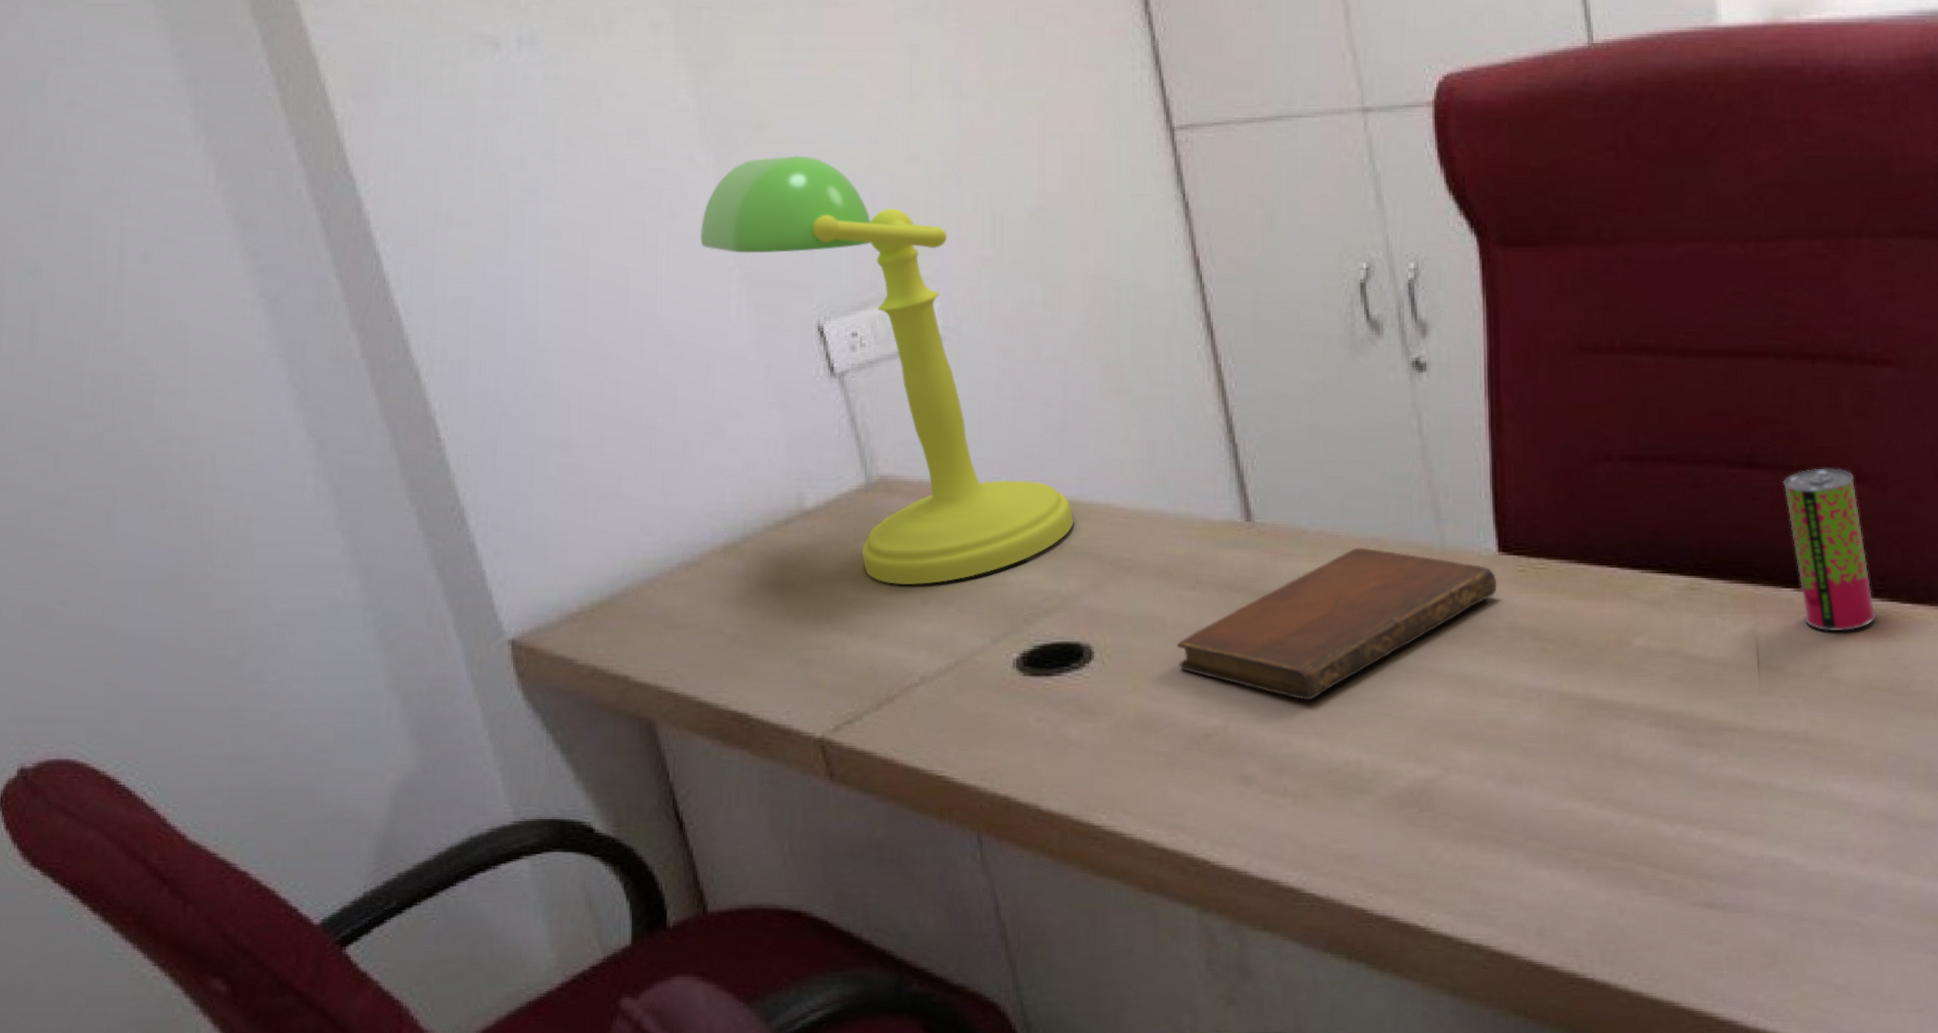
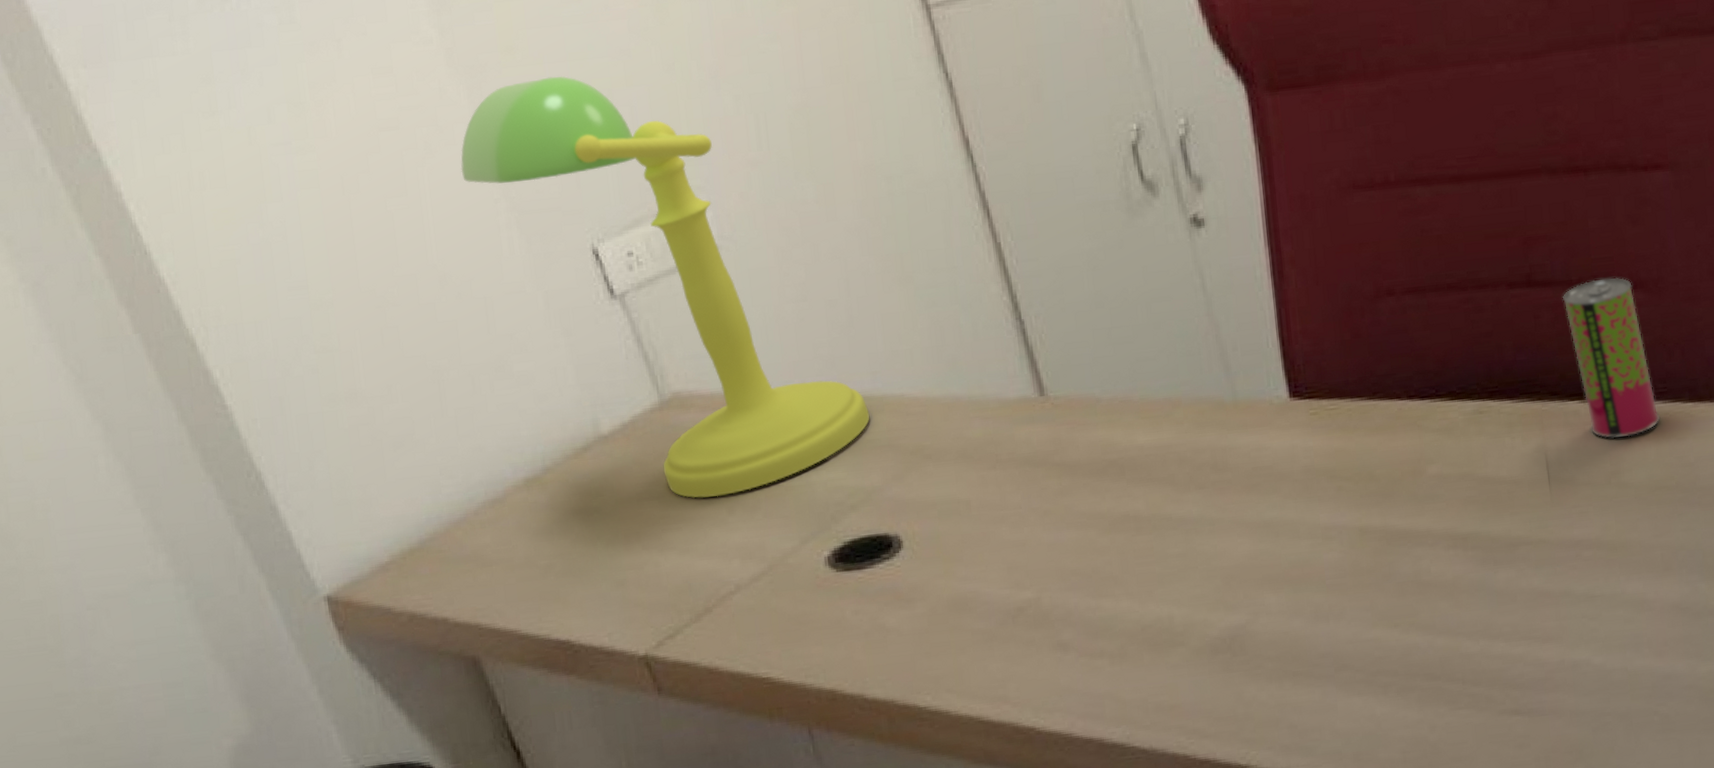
notebook: present [1176,547,1497,701] -> none [983,408,1291,564]

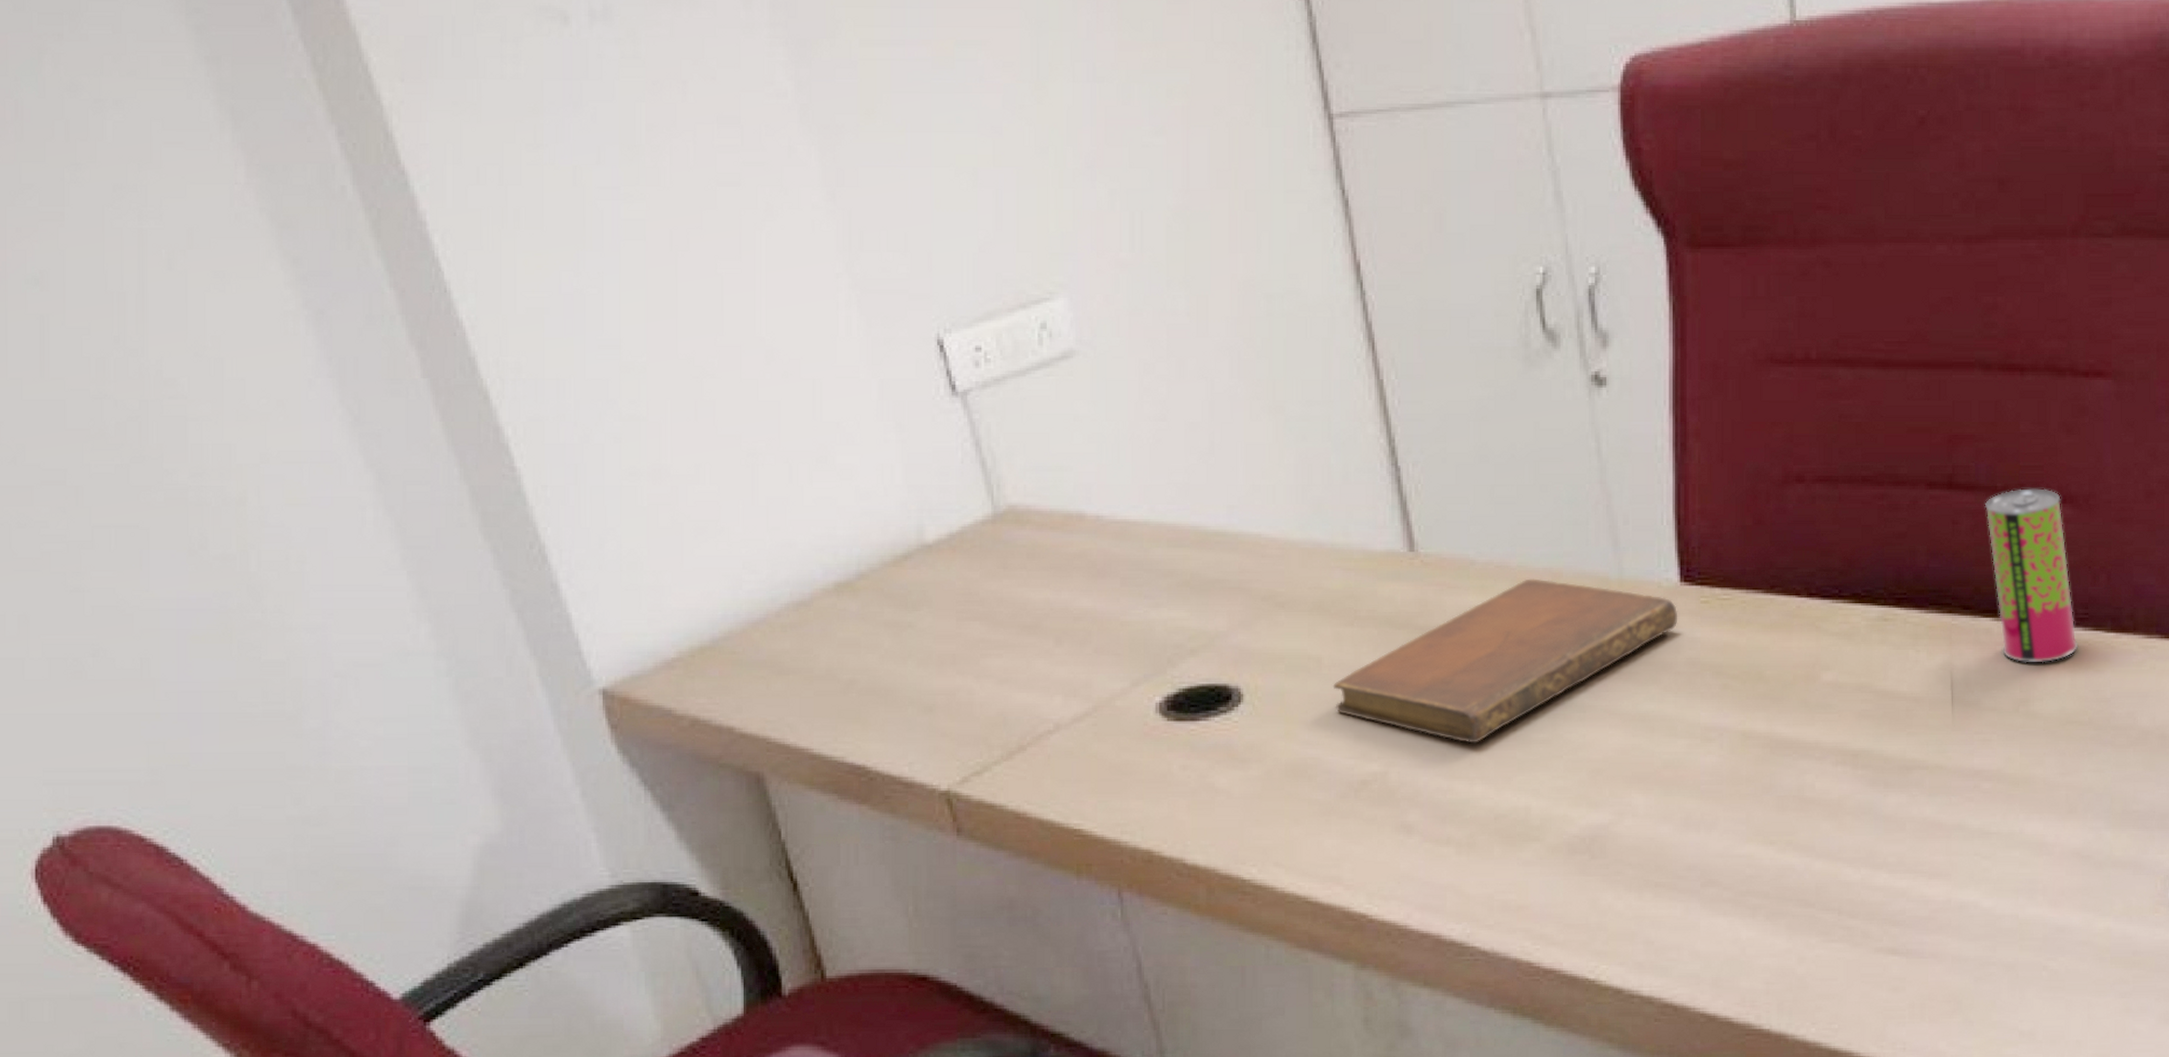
desk lamp: present [460,76,870,499] -> none [803,147,1222,625]
notebook: none [983,408,1291,564] -> present [1333,578,1678,743]

